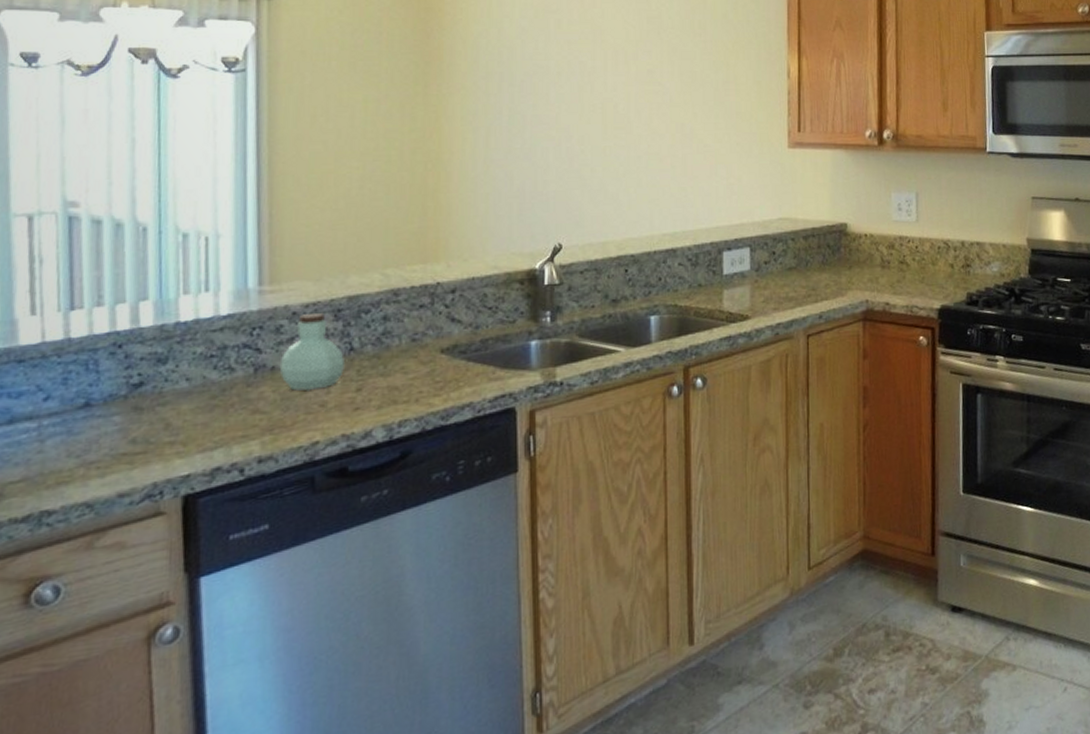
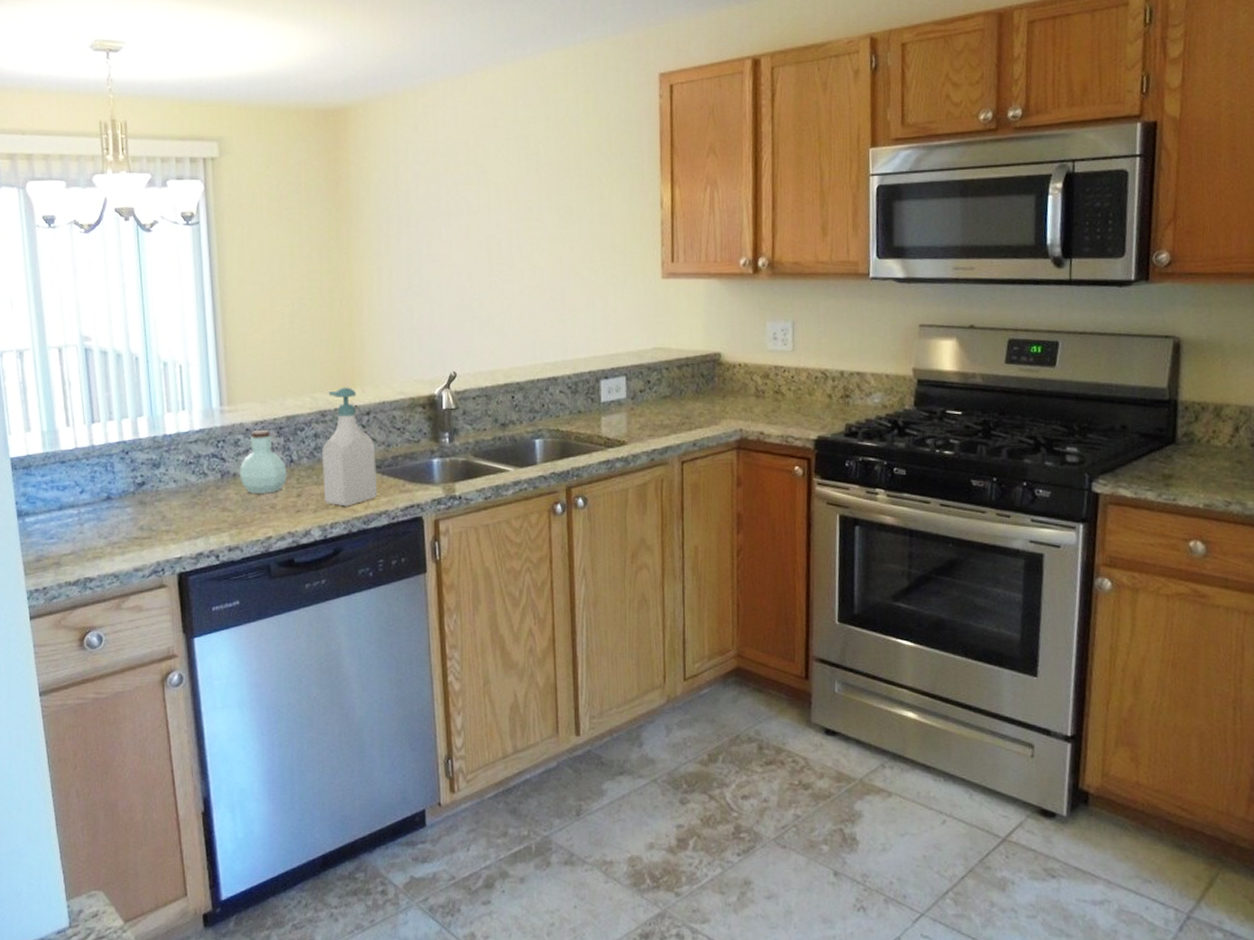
soap bottle: none [391,261,461,401] -> present [322,387,377,507]

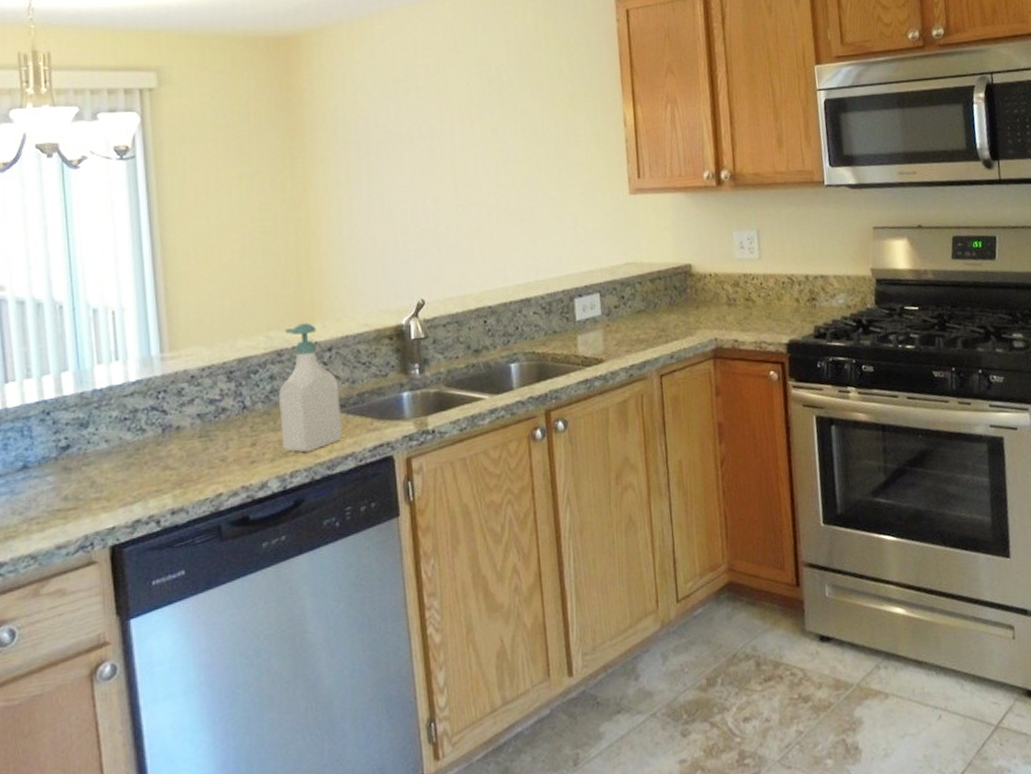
jar: present [239,429,287,495] -> none [183,374,239,448]

